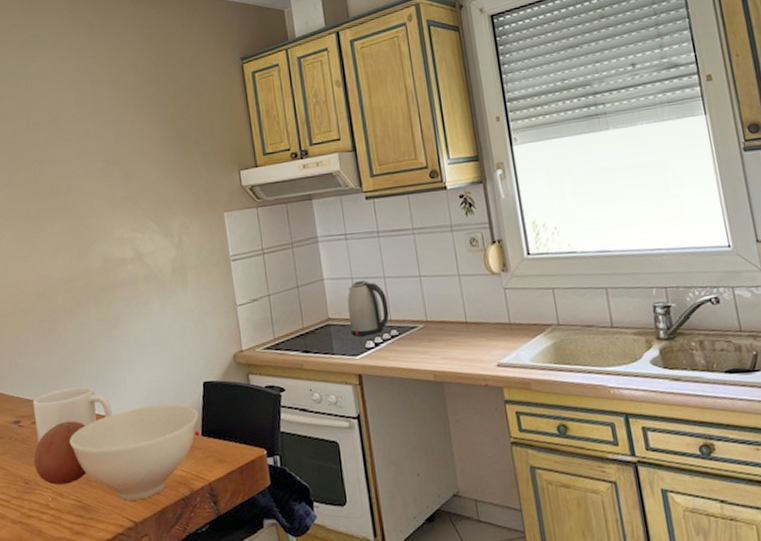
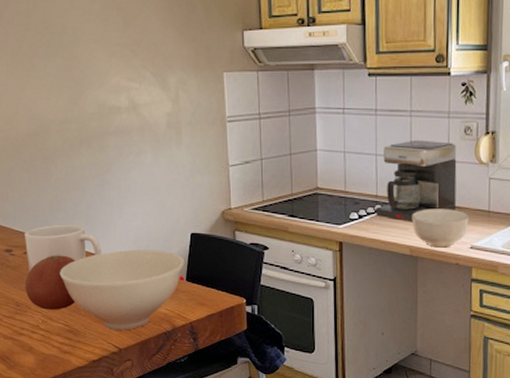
kettle: present [347,280,390,337] -> none [337,155,376,208]
coffee maker: none [391,256,475,345] -> present [376,140,457,222]
bowl: none [429,325,491,370] -> present [411,208,470,248]

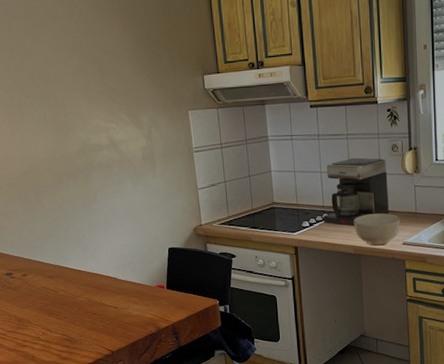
mug: present [24,224,101,273] -> none [22,247,92,292]
fruit: present [24,255,76,310] -> none [25,274,70,323]
bowl: present [59,249,185,330] -> none [55,264,165,336]

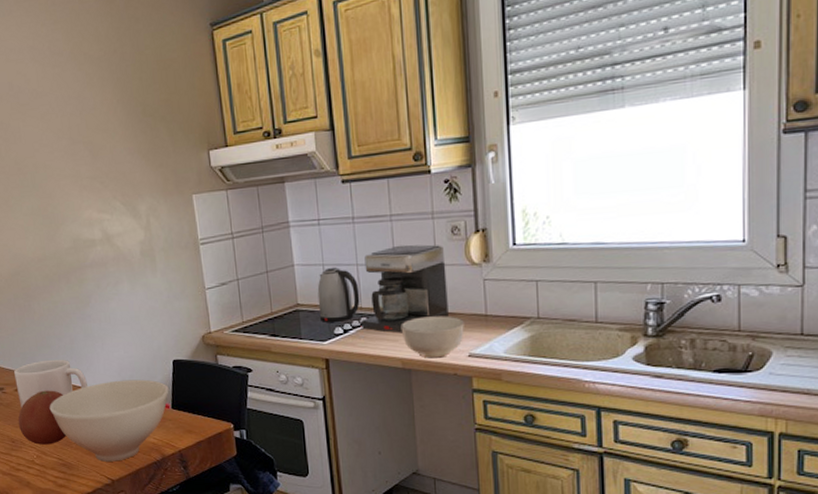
mug: none [22,247,92,292] -> present [13,359,88,409]
fruit: none [25,274,70,323] -> present [18,390,66,445]
bowl: none [55,264,165,336] -> present [49,379,169,462]
kettle: none [289,173,323,218] -> present [317,267,360,323]

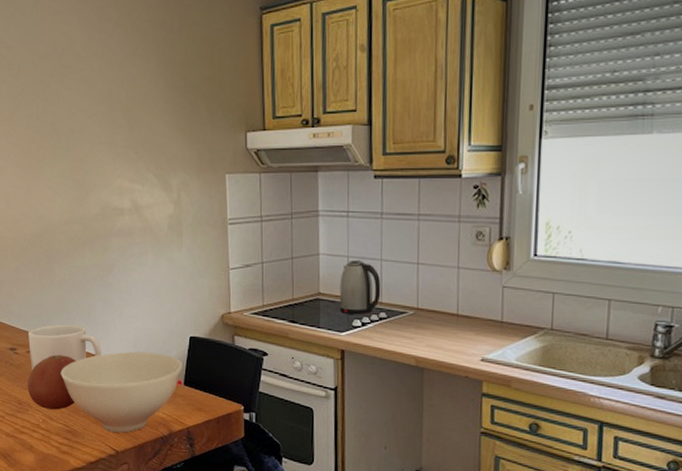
coffee maker: present [361,244,449,334] -> none [380,245,468,332]
bowl: present [400,315,465,358] -> none [418,317,481,360]

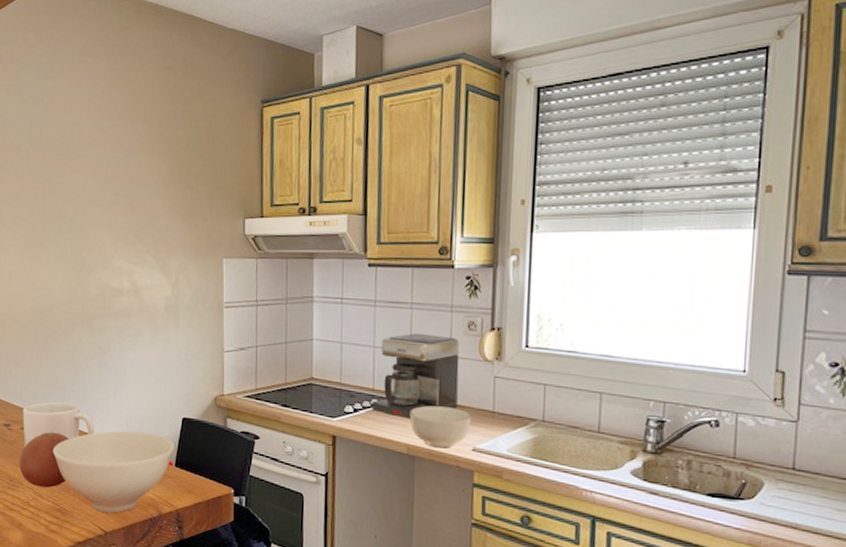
kettle: present [339,259,381,315] -> none [331,346,374,401]
coffee maker: none [380,245,468,332] -> present [372,333,460,419]
bowl: none [418,317,481,360] -> present [409,405,473,449]

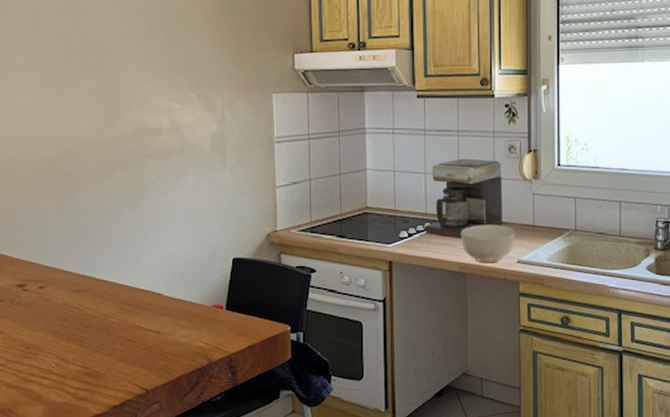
fruit: present [19,432,69,488] -> none [37,288,101,351]
mug: present [22,401,94,448] -> none [41,253,131,309]
bowl: present [52,431,175,513] -> none [80,278,225,369]

